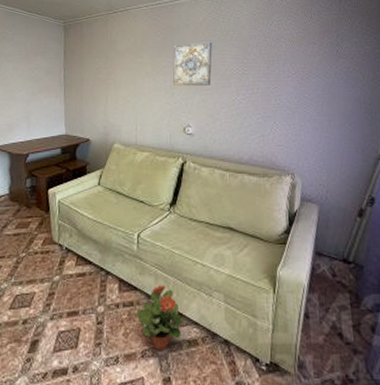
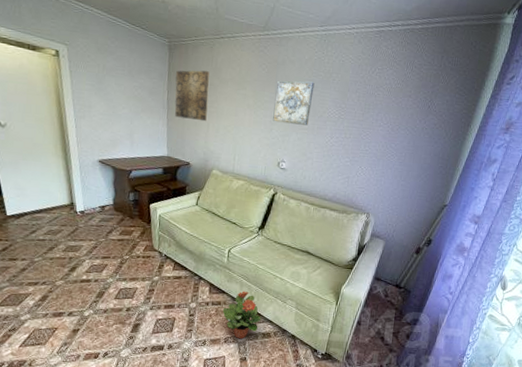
wall art: none [71,45,106,94] -> present [174,70,210,122]

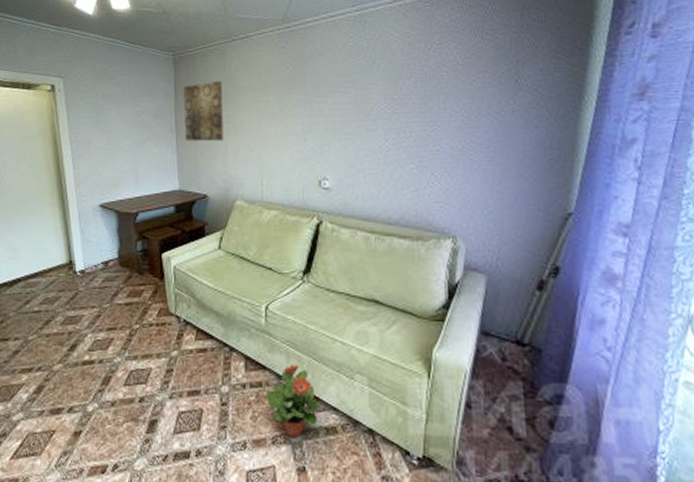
wall art: present [273,80,315,126] -> none [305,73,354,130]

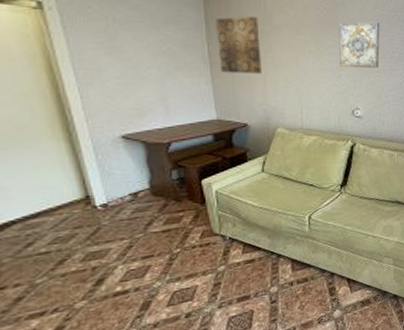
potted plant: present [265,364,321,438] -> none [311,258,357,315]
wall art: none [305,73,354,130] -> present [339,21,380,68]

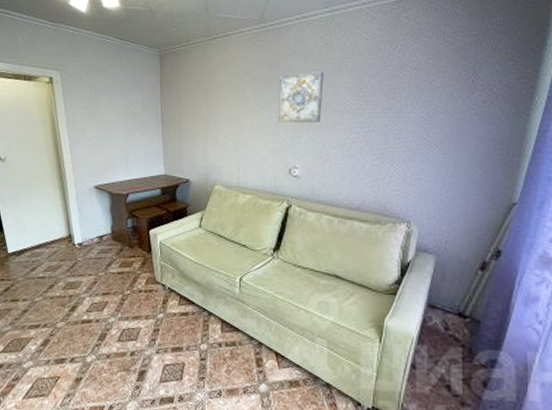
wall art: present [216,16,262,74] -> none [168,76,205,132]

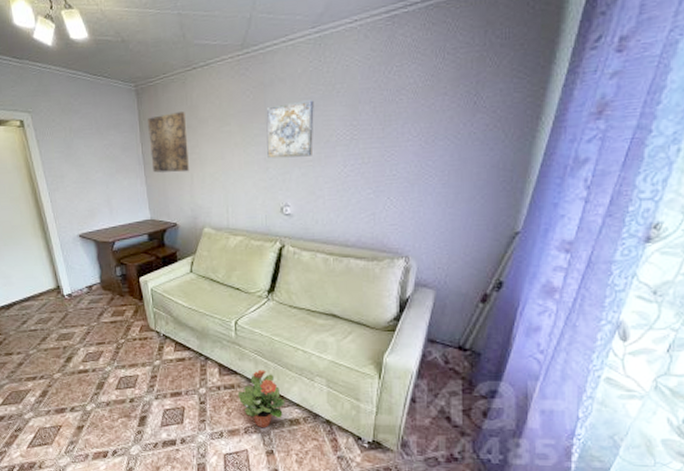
wall art: none [168,76,205,132] -> present [148,112,189,173]
potted plant: none [238,328,286,389] -> present [237,370,286,429]

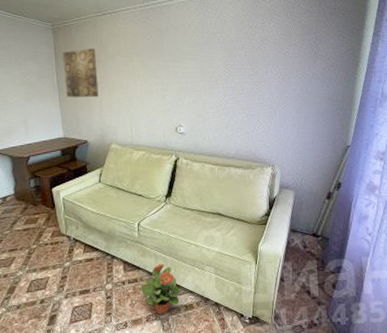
wall art: present [266,100,314,159] -> none [163,44,201,88]

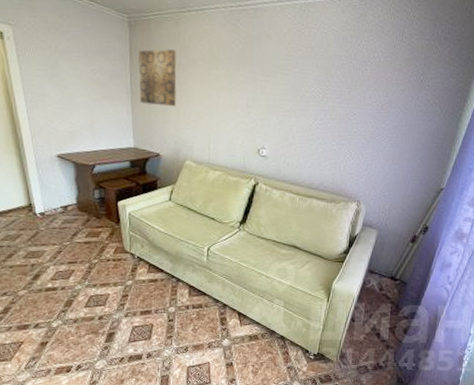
potted plant: present [140,263,181,316] -> none [204,291,247,344]

